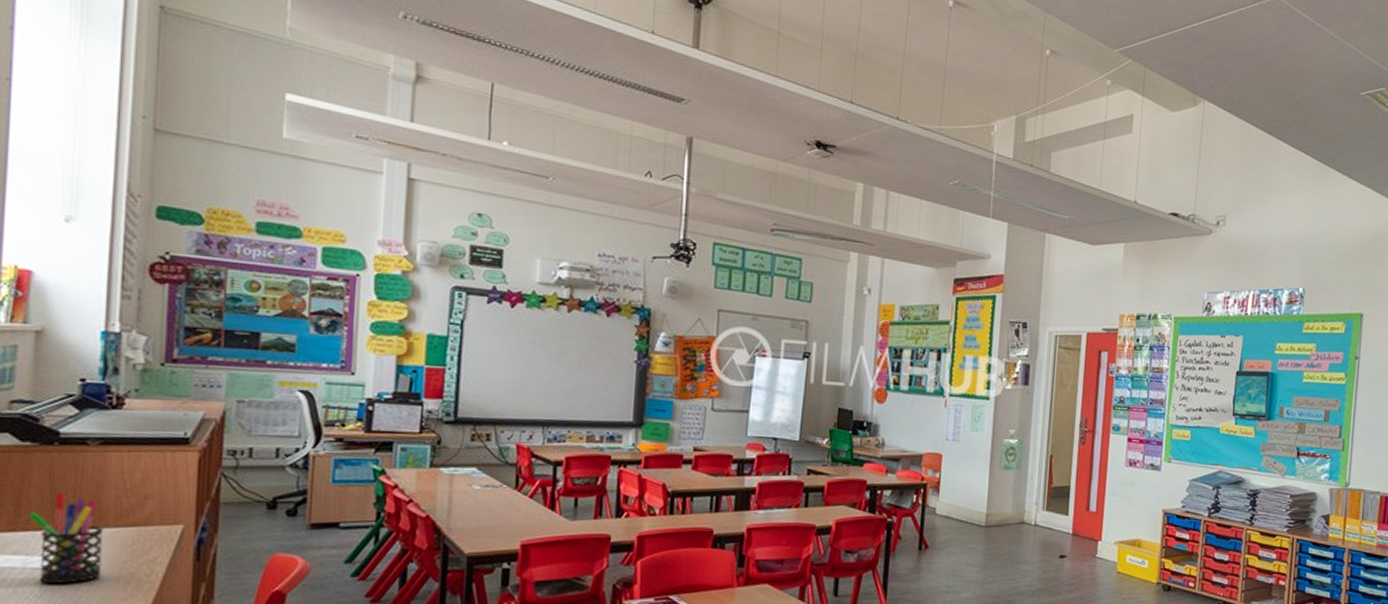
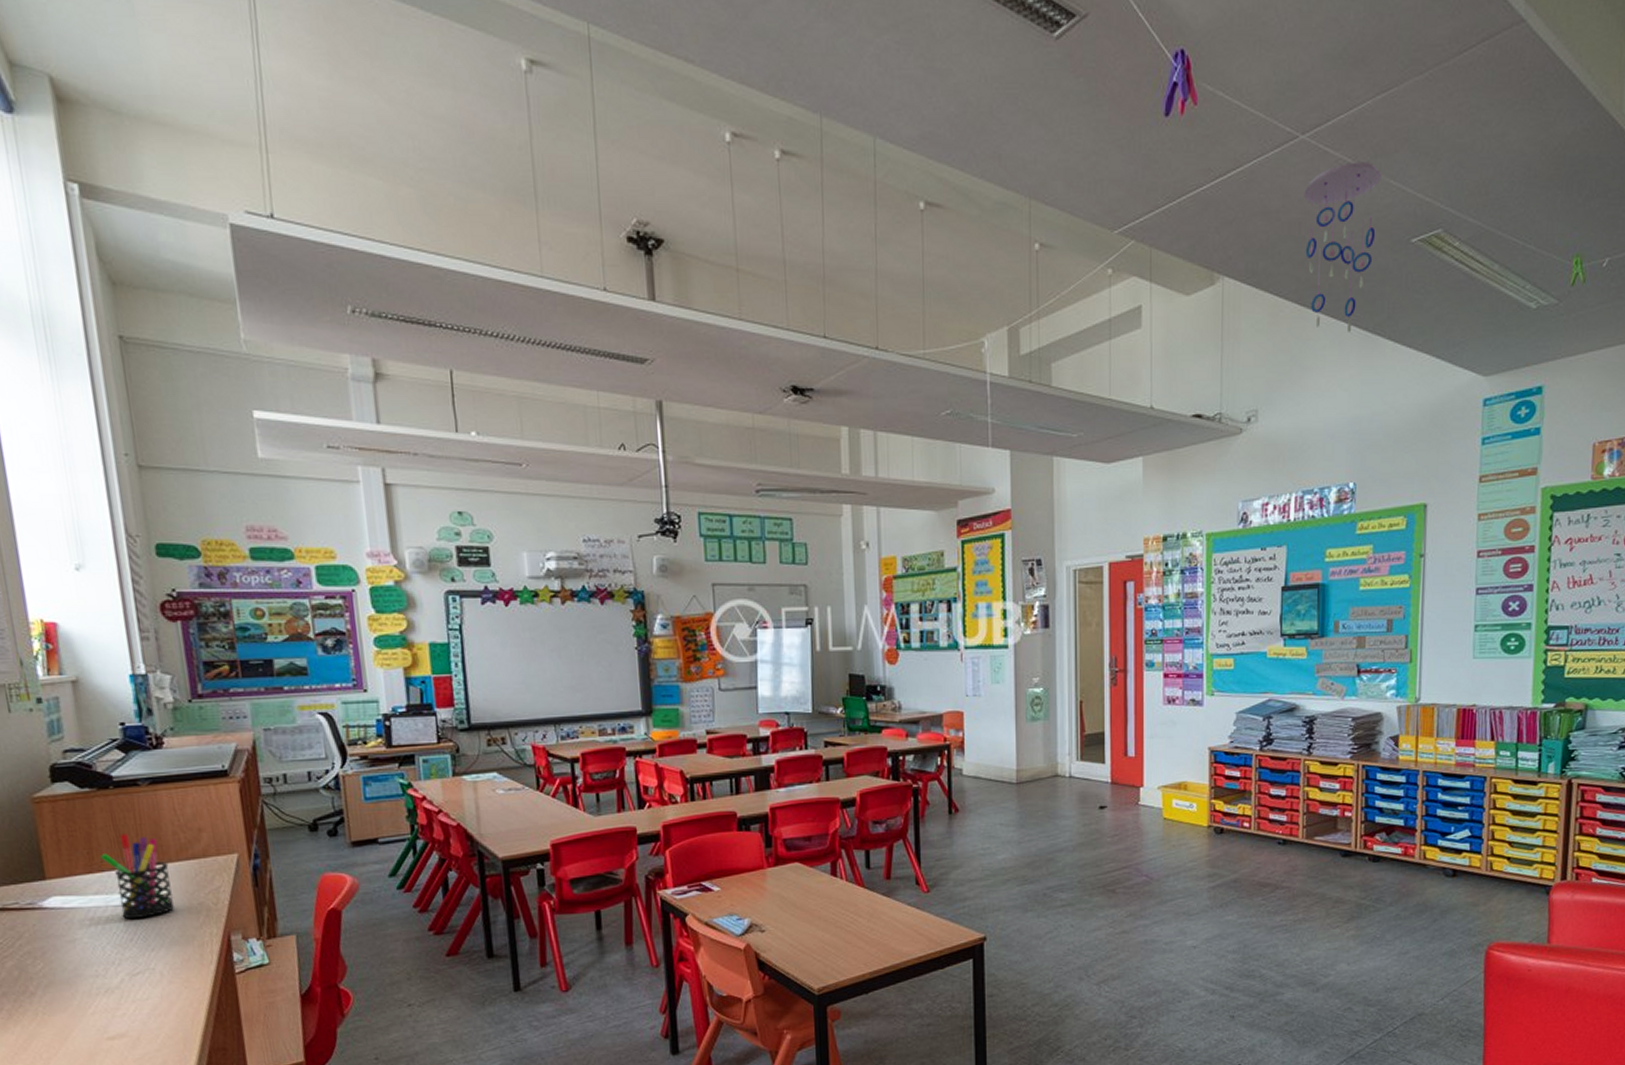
ceiling mobile: none [1274,23,1339,161] -> present [1304,162,1381,332]

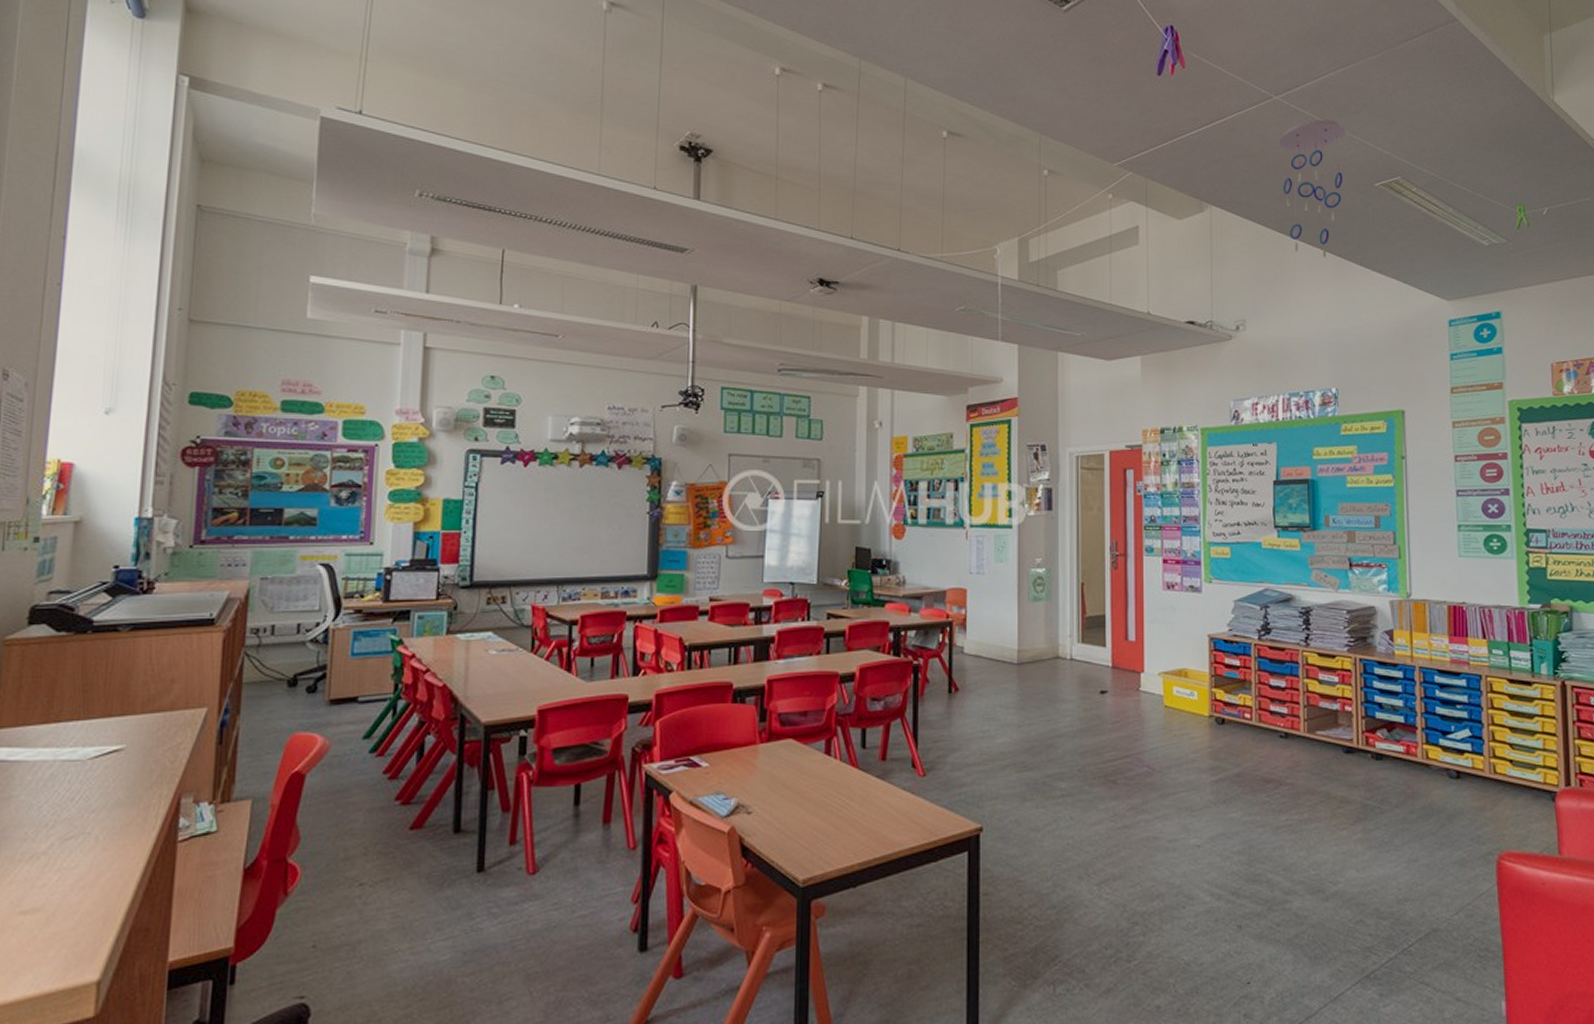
pen holder: present [100,833,175,920] -> none [60,681,132,776]

